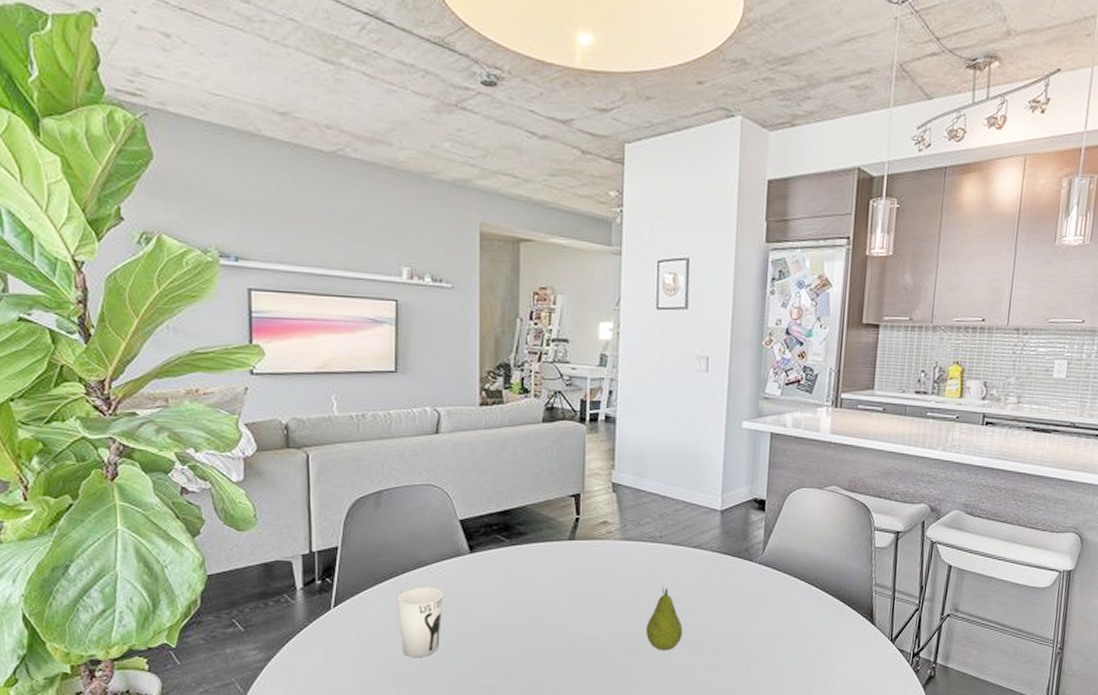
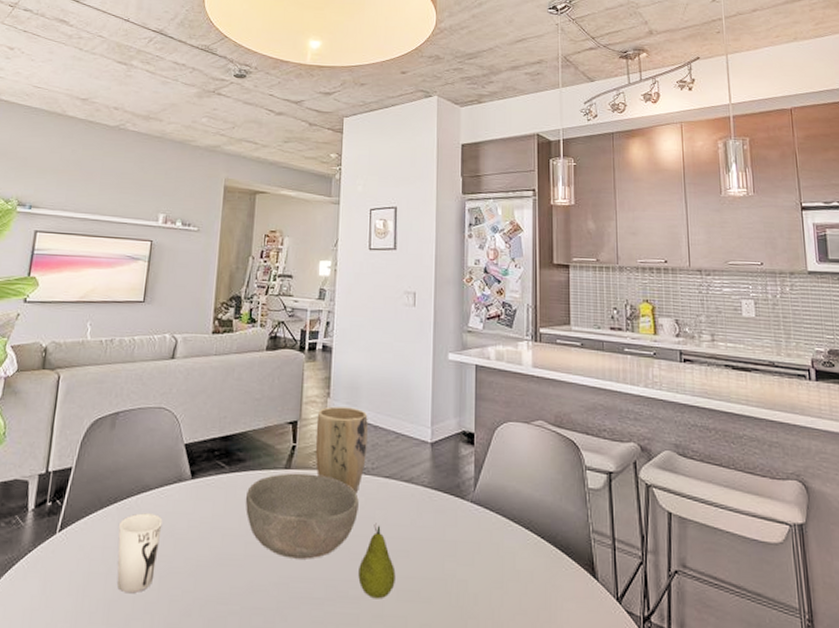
bowl: none [528,543,646,621] -> present [245,473,359,559]
plant pot: none [600,478,656,560] -> present [315,406,368,493]

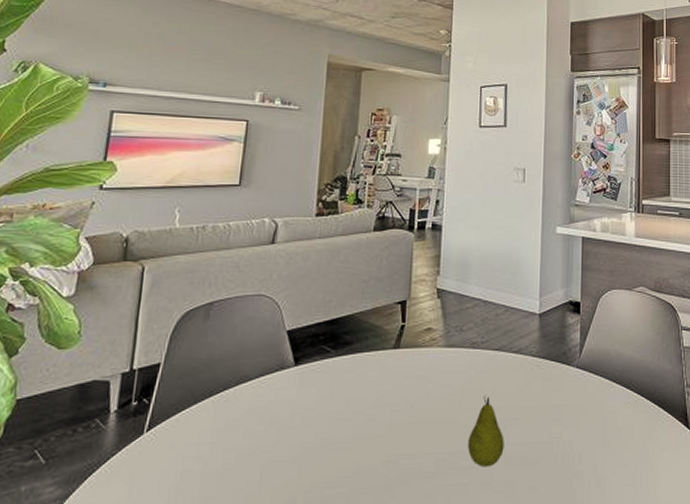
cup: present [117,513,163,594] -> none [214,404,264,488]
bowl: present [245,473,359,559] -> none [352,352,468,436]
plant pot: present [315,406,368,493] -> none [424,284,478,368]

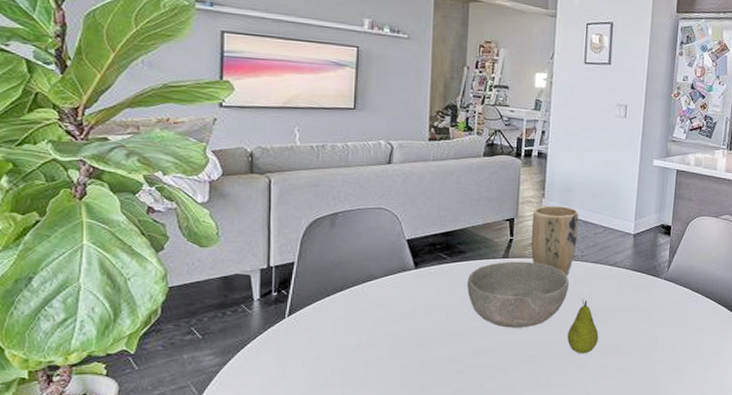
bowl: none [352,352,468,436] -> present [466,261,569,328]
plant pot: none [424,284,478,368] -> present [530,205,579,276]

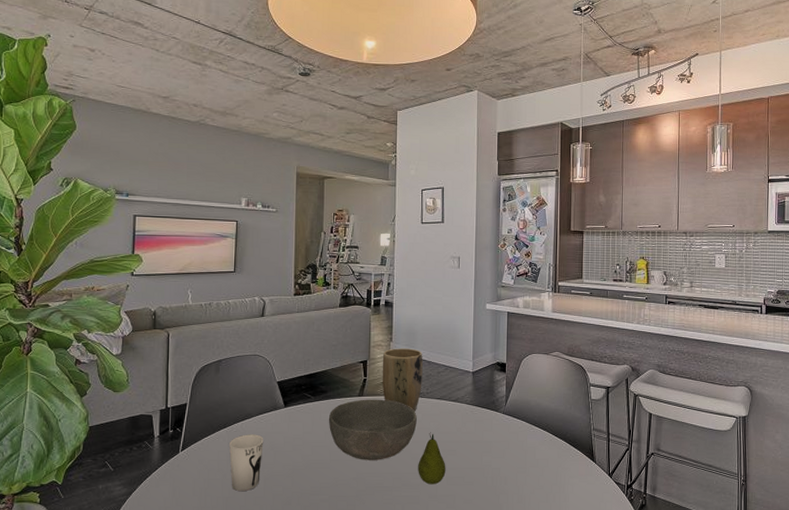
cup: none [346,298,390,362] -> present [228,434,264,492]

